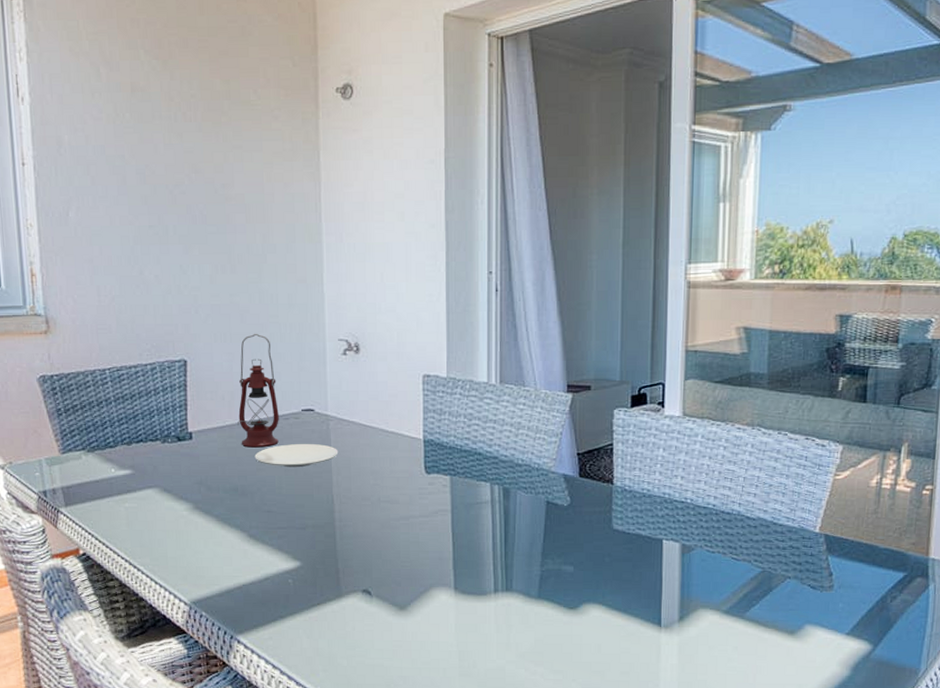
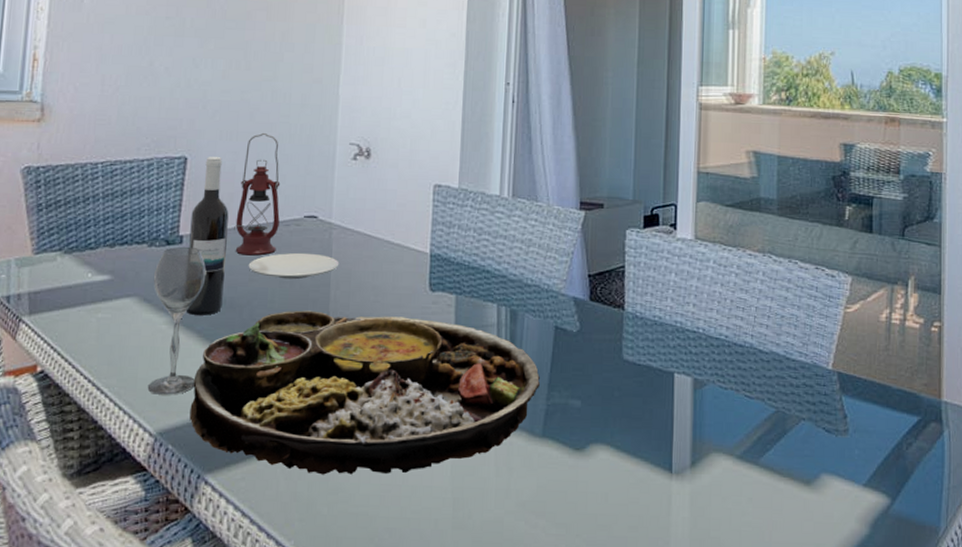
wineglass: none [169,442,219,571] -> present [147,246,207,395]
wine bottle: none [197,359,235,502] -> present [185,157,229,315]
food platter: none [217,494,534,634] -> present [189,310,540,475]

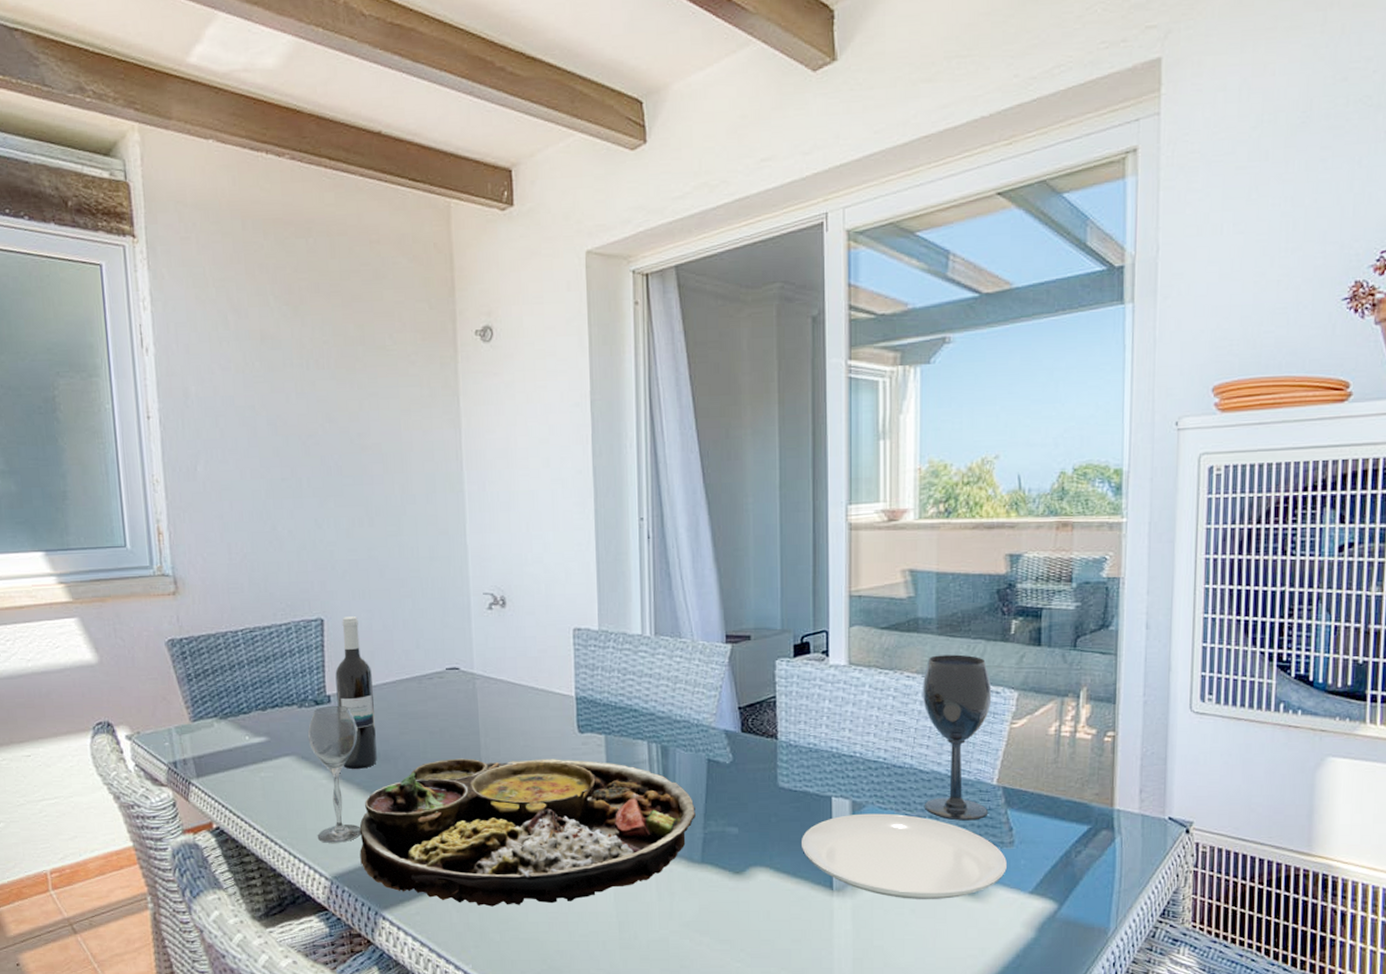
lantern: present [233,132,281,256] -> none [377,588,423,710]
plate: present [248,252,339,280] -> none [397,704,486,730]
plate: none [643,392,841,488] -> present [802,813,1007,899]
wine glass: none [762,235,828,406] -> present [922,654,992,821]

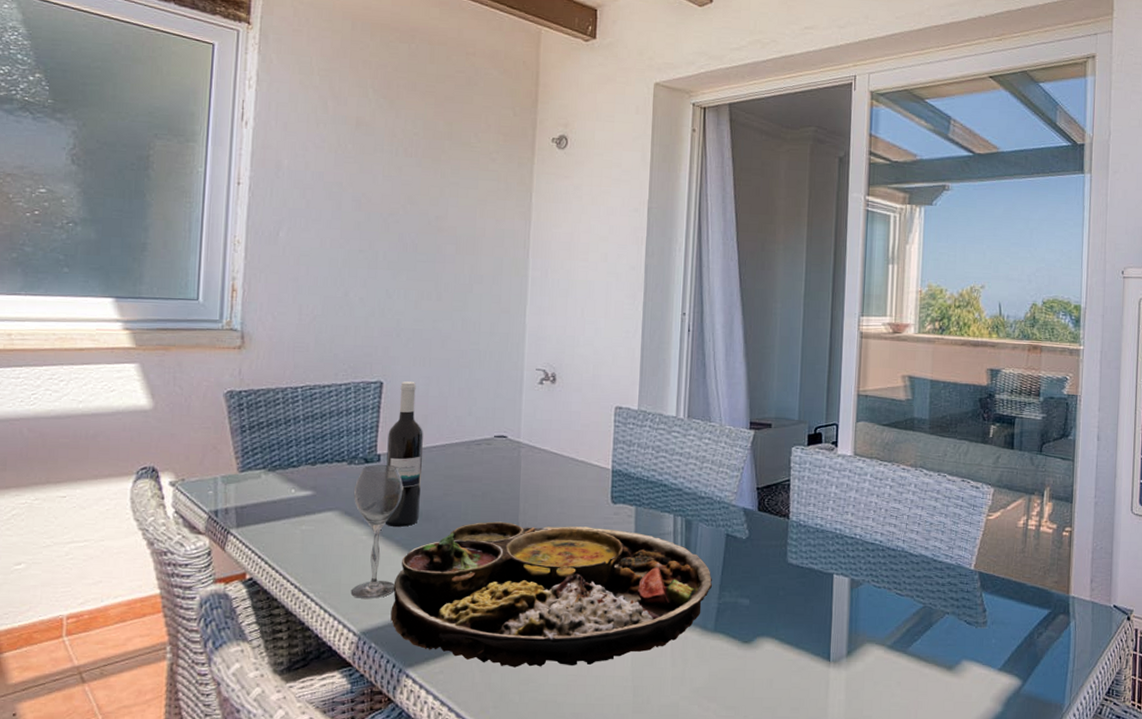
plate: present [802,813,1007,899] -> none [805,591,980,673]
wine glass: present [922,654,992,821] -> none [912,451,973,601]

